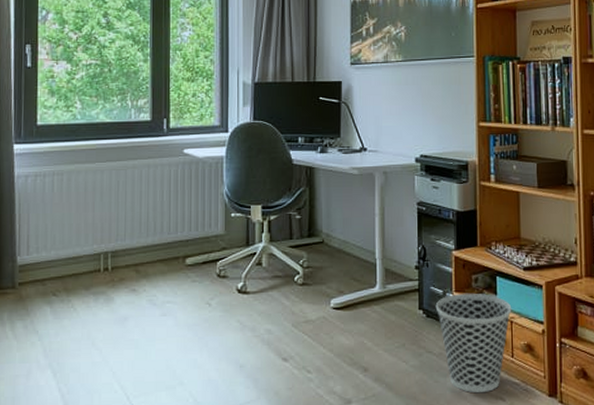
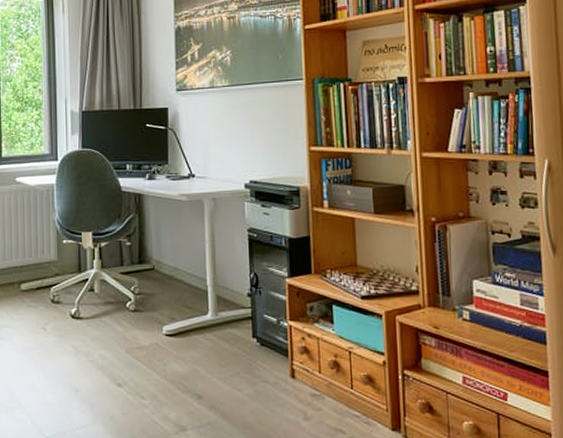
wastebasket: present [435,293,512,393] -> none [269,321,350,425]

